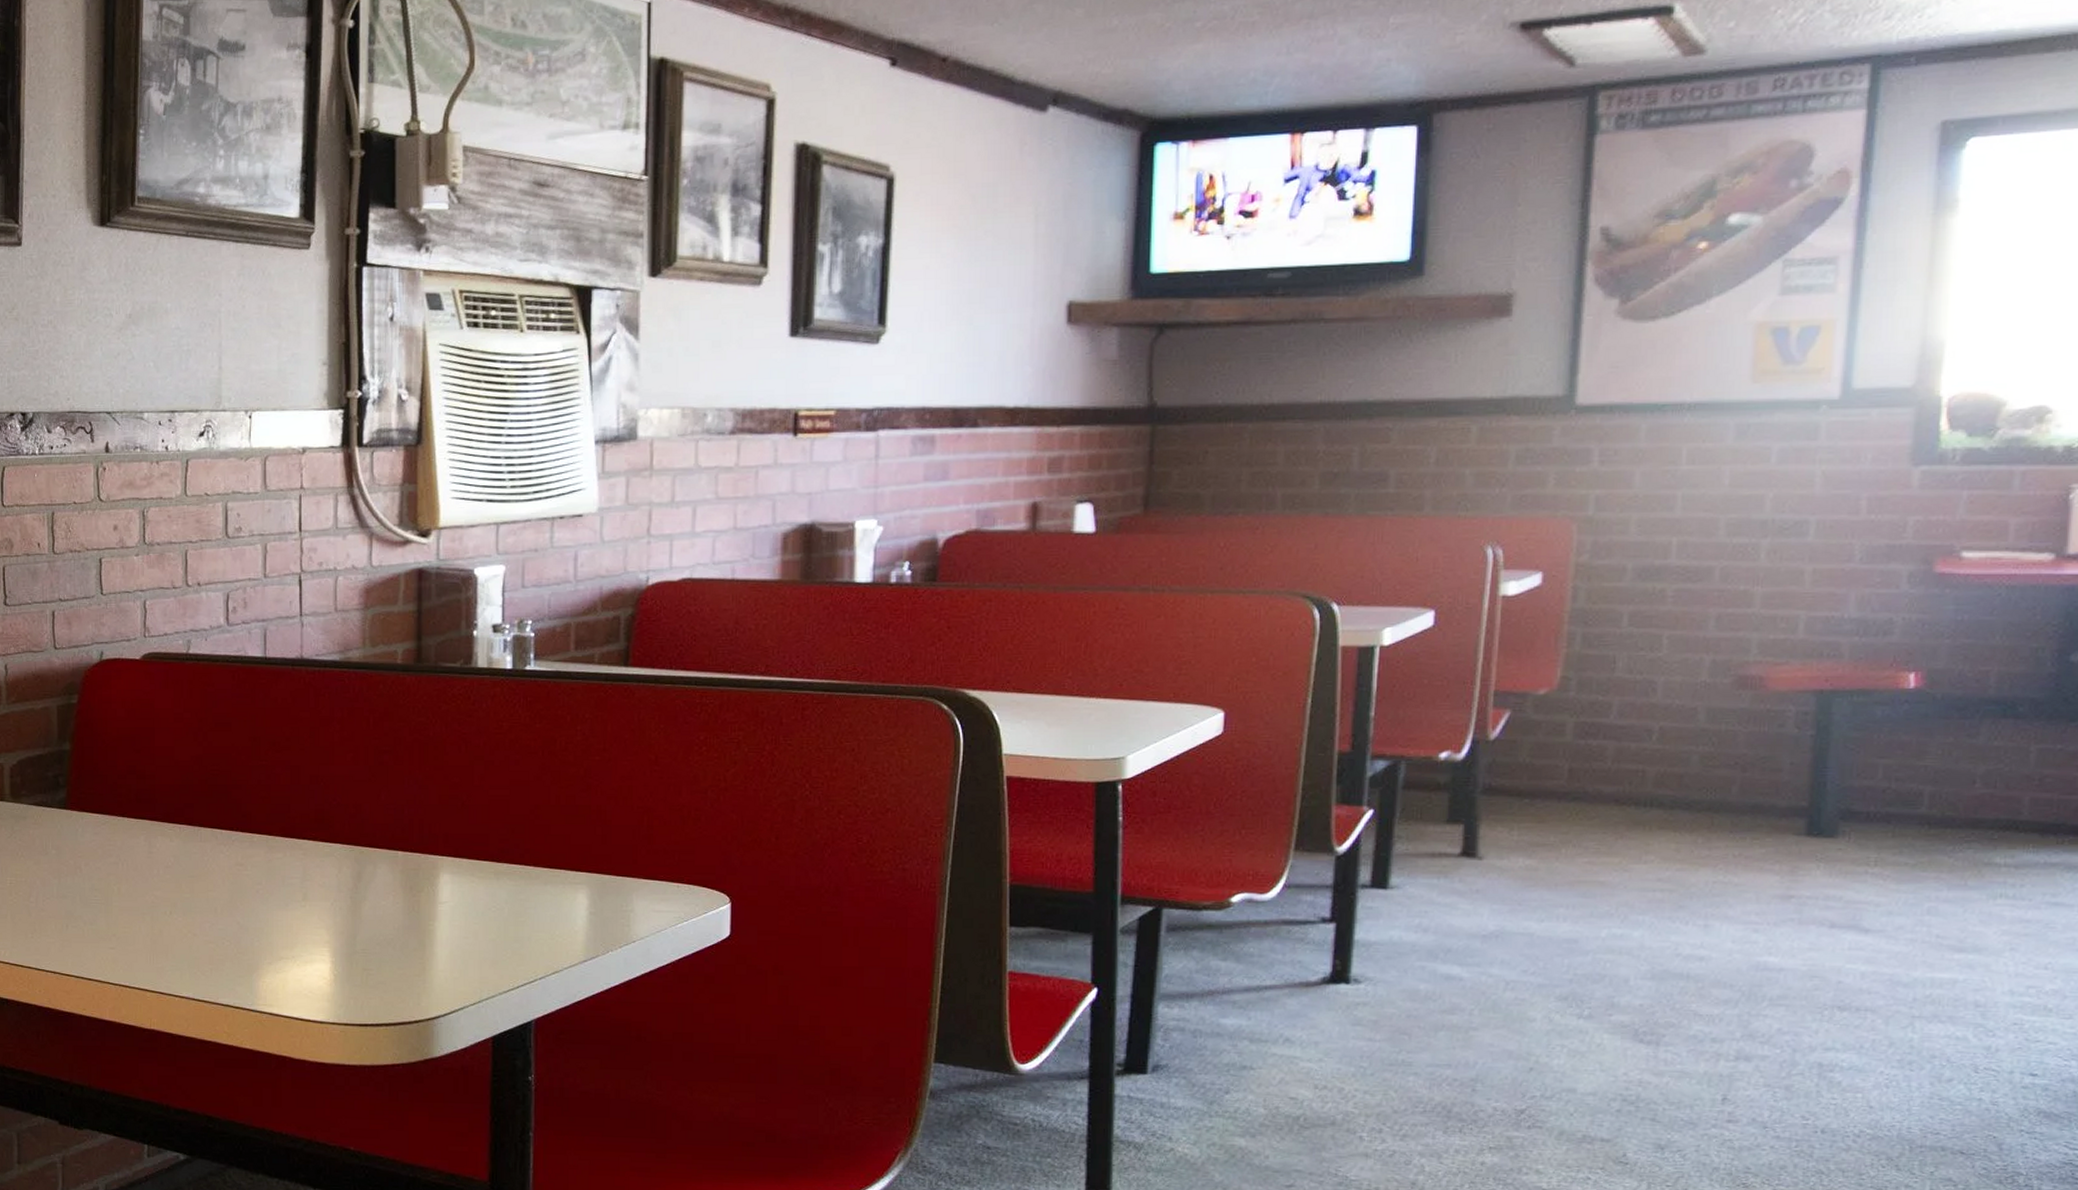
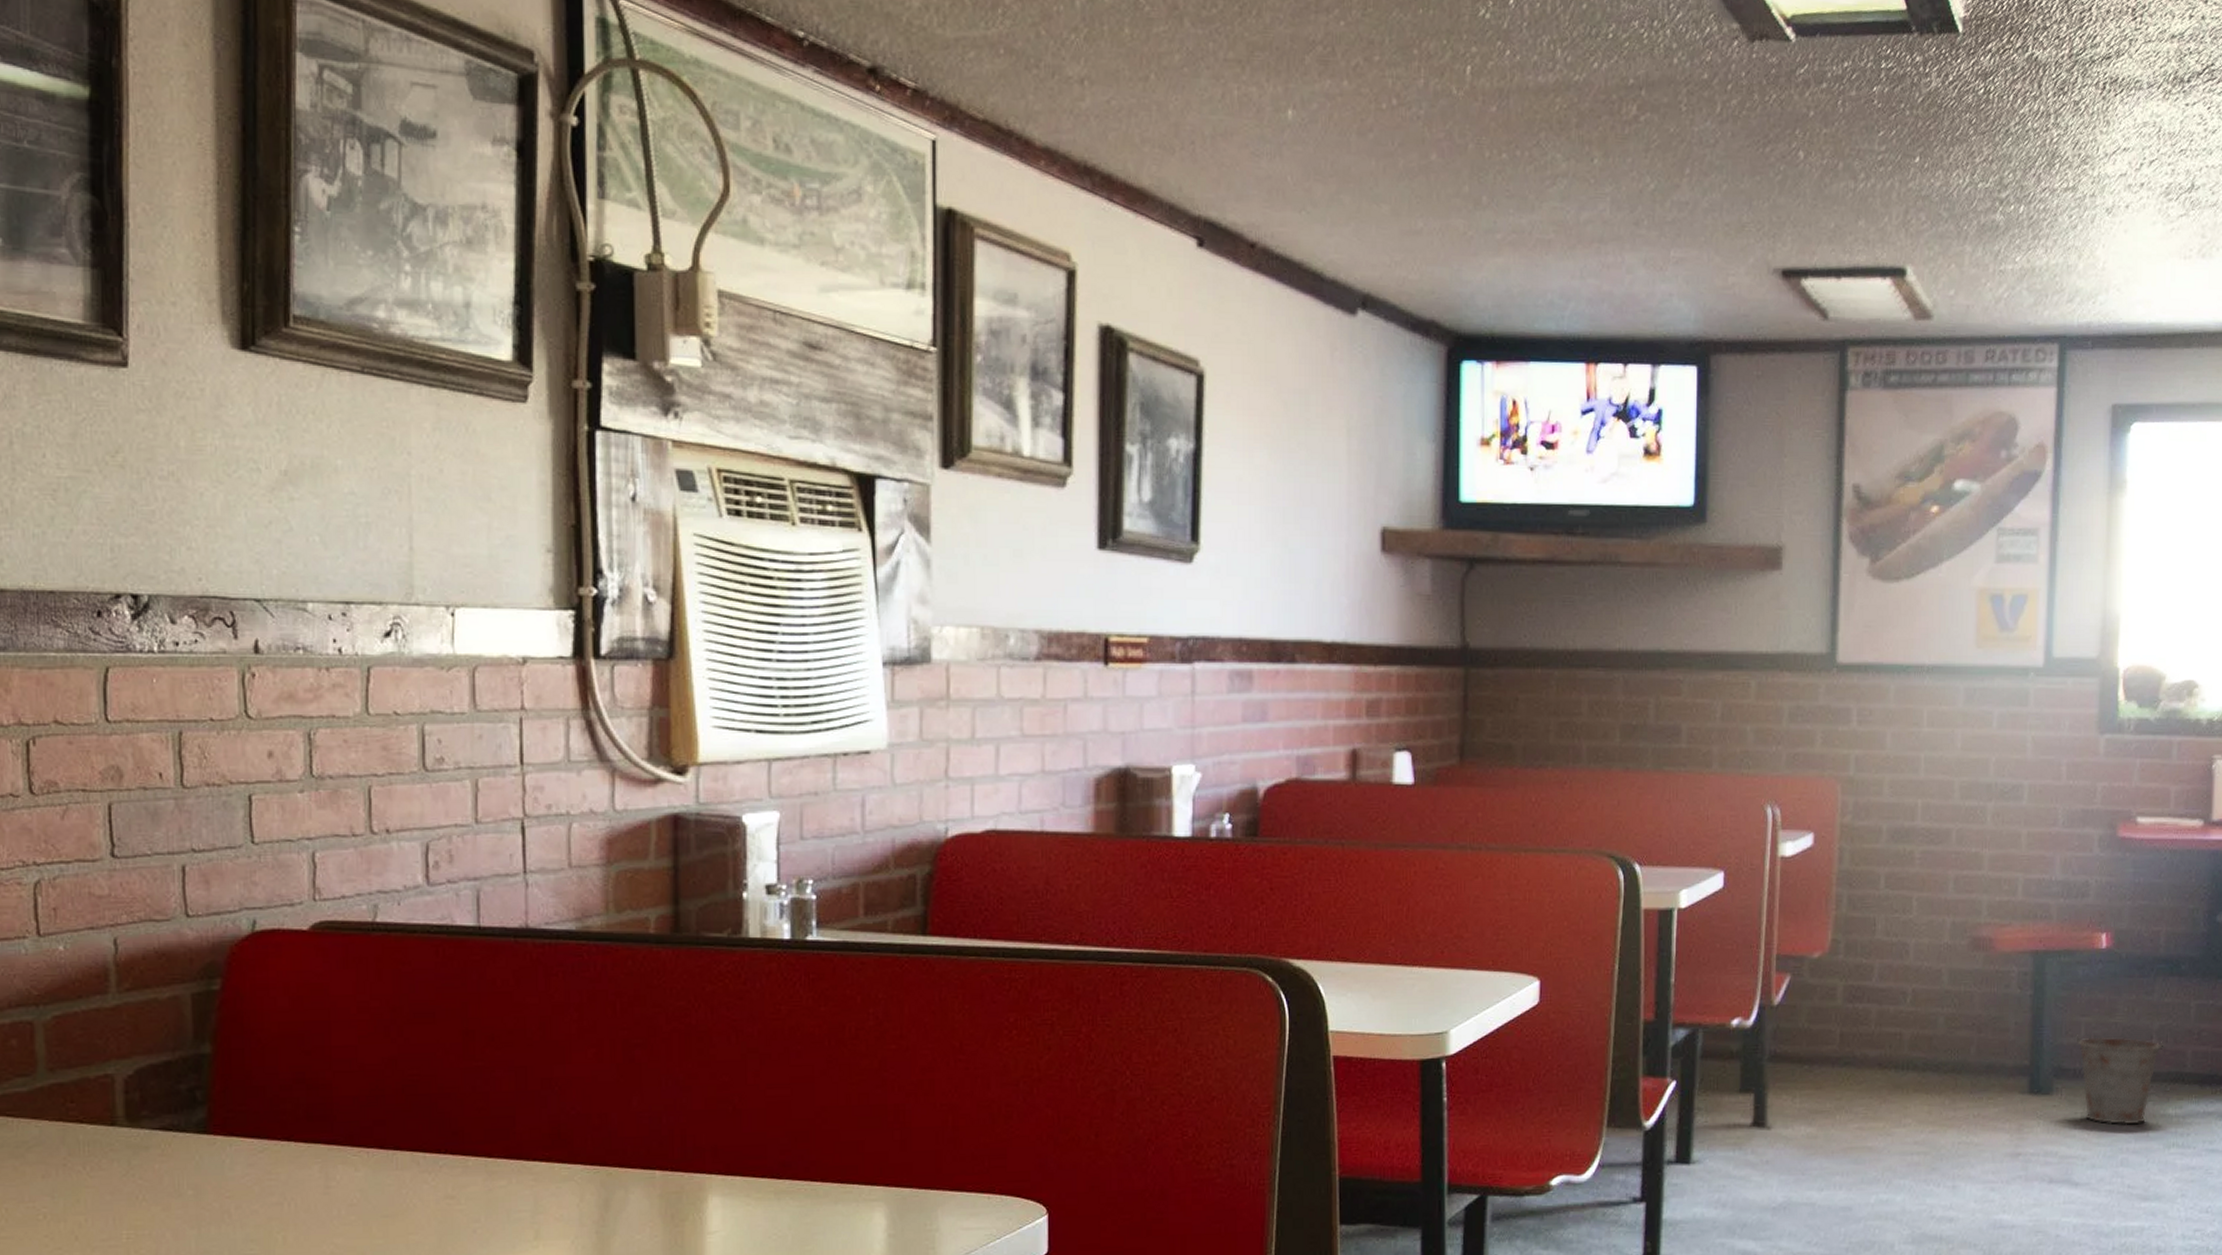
bucket: none [1870,777,1992,873] -> present [2076,1035,2164,1125]

